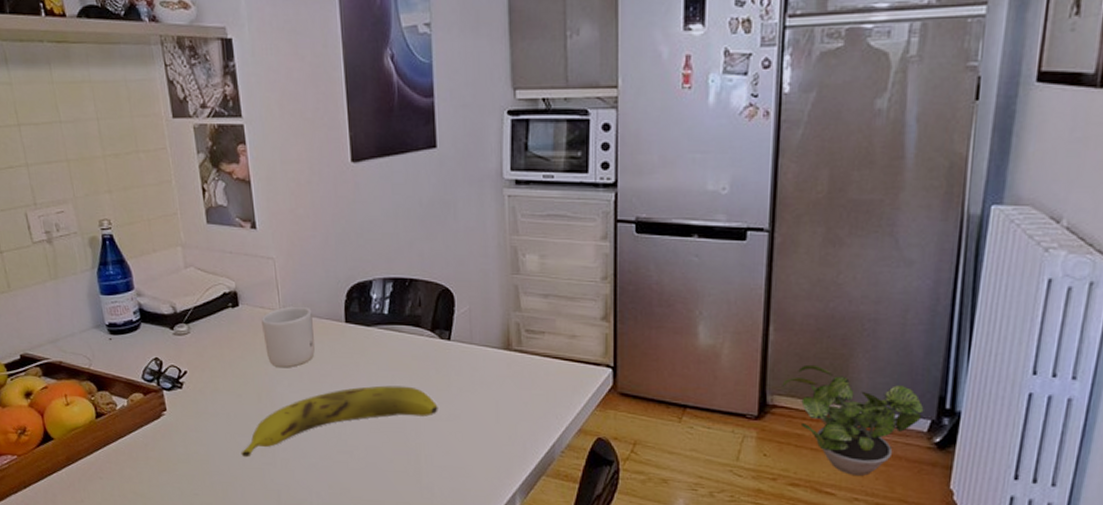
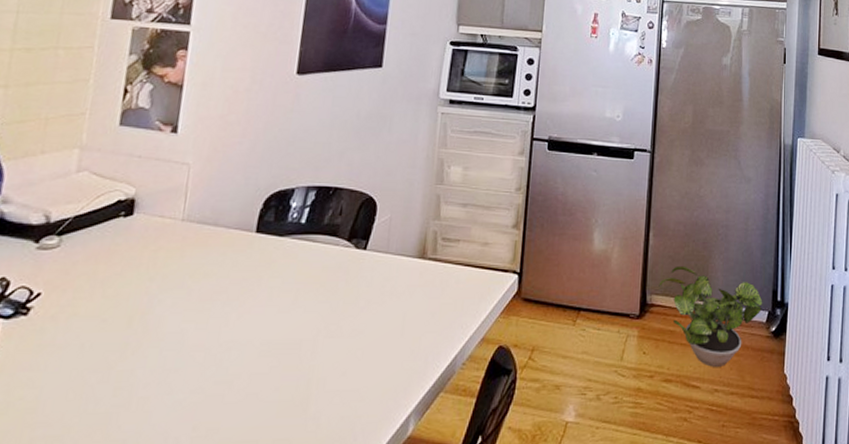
banana: present [241,385,438,458] -> none [85,300,342,400]
mug: present [261,306,316,368] -> none [153,215,221,285]

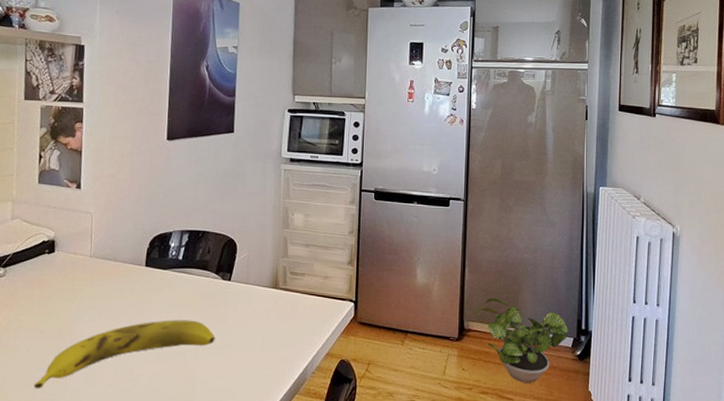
banana: none [85,300,342,400] -> present [33,320,215,389]

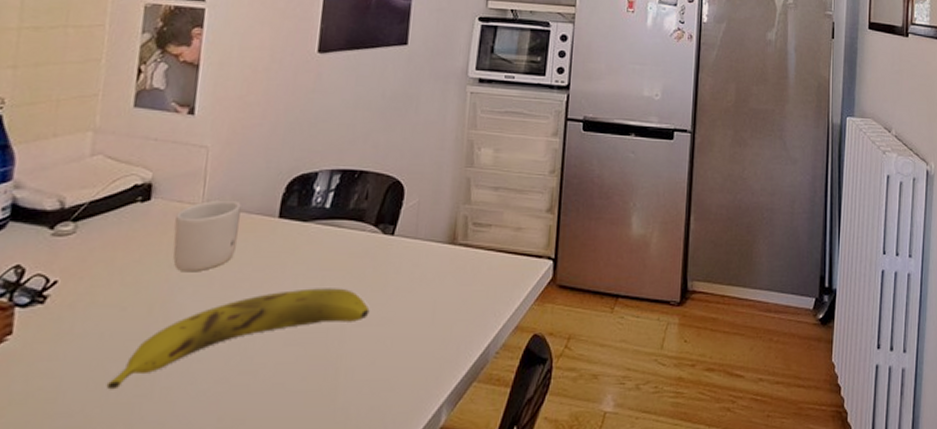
mug: none [72,252,118,306] -> present [173,200,242,272]
potted plant: present [474,297,569,383] -> none [700,251,810,356]

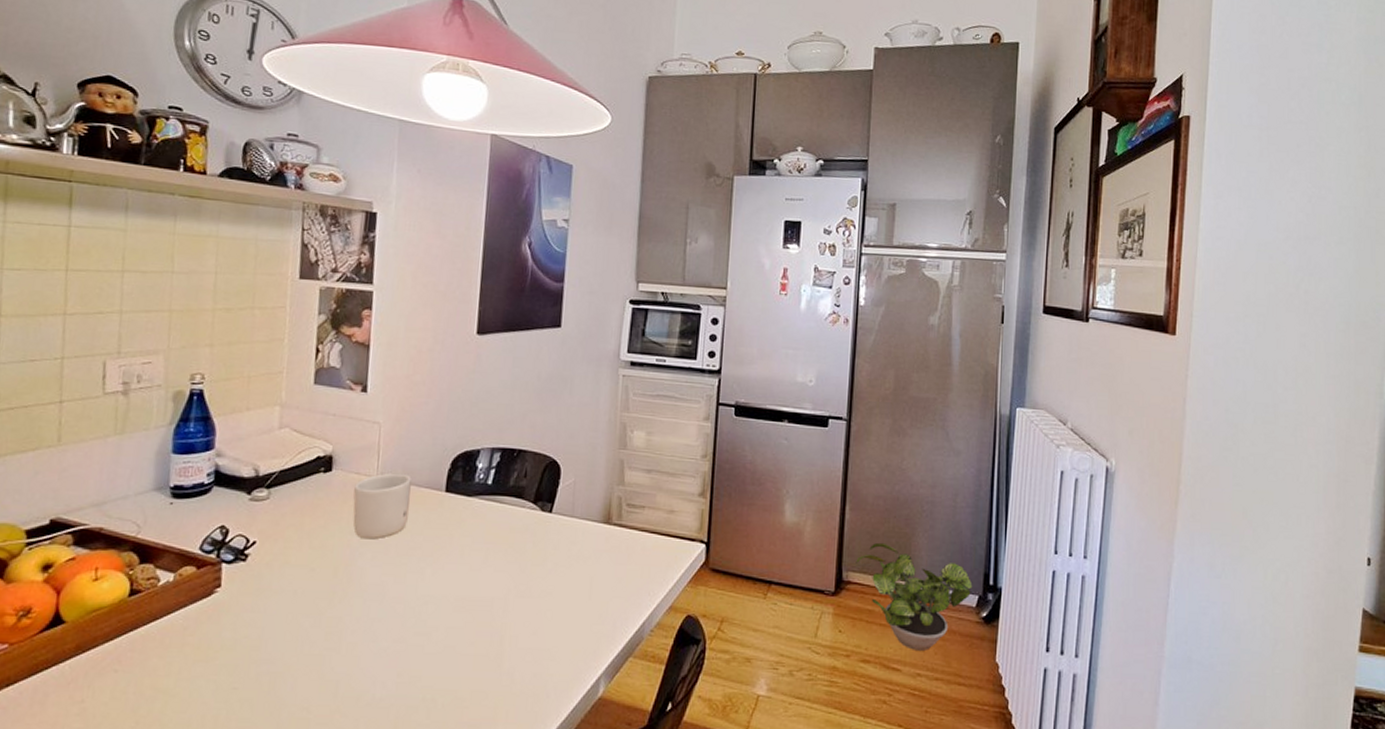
banana: present [106,288,370,390] -> none [300,559,531,642]
potted plant: none [700,251,810,356] -> present [856,542,973,651]

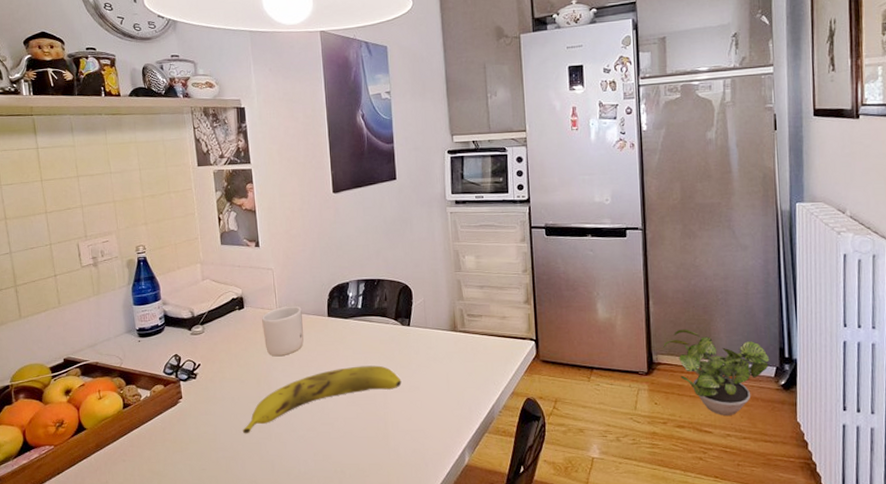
banana: none [300,559,531,642] -> present [242,365,402,434]

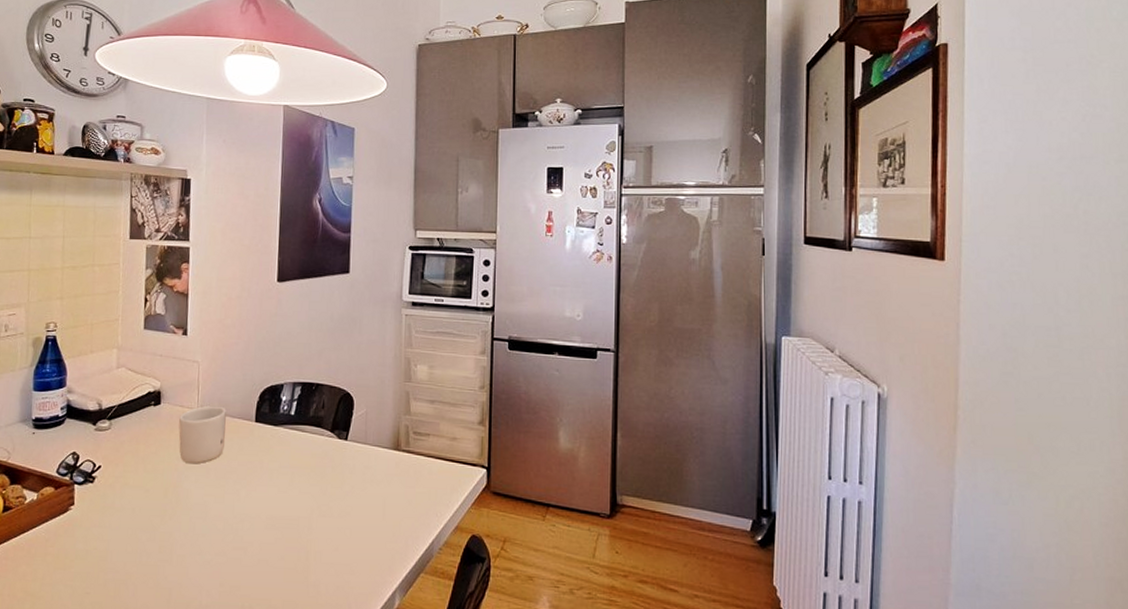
banana: present [242,365,402,434] -> none [139,482,331,554]
potted plant: present [663,329,770,415] -> none [629,467,746,573]

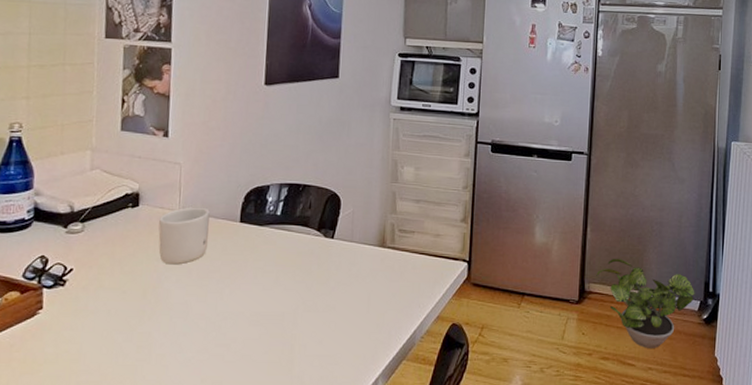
potted plant: none [629,467,746,573] -> present [596,258,695,348]

